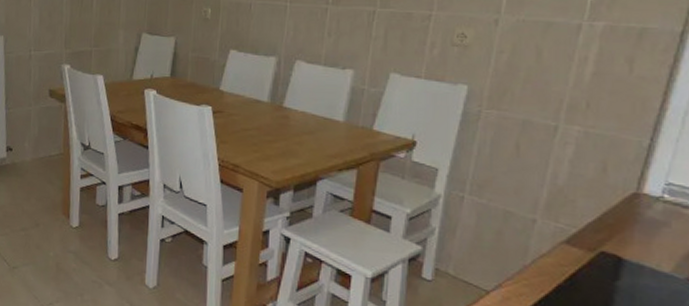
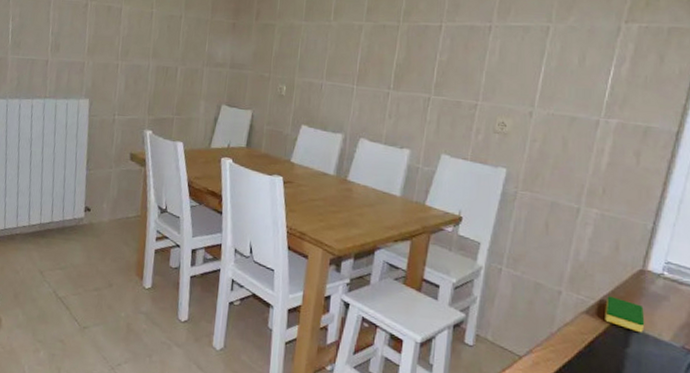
dish sponge: none [590,223,640,264] -> present [605,296,645,333]

